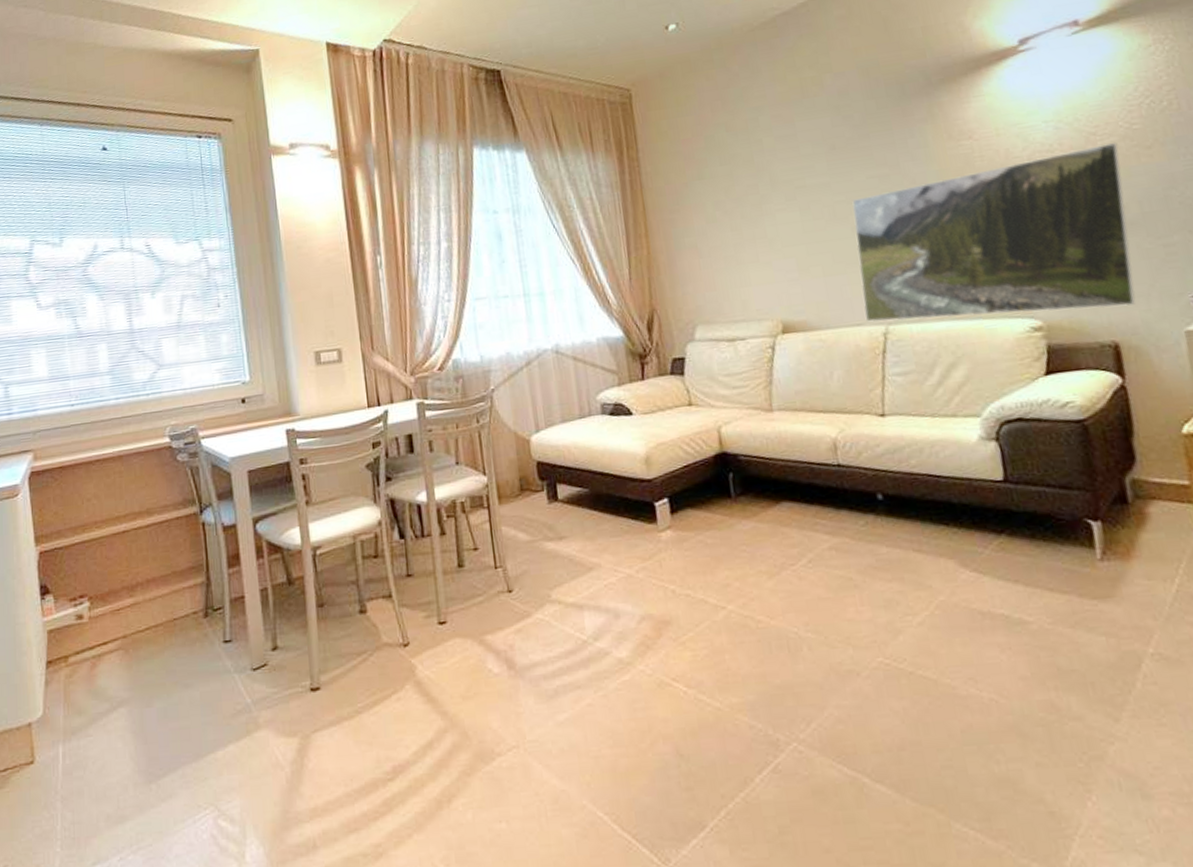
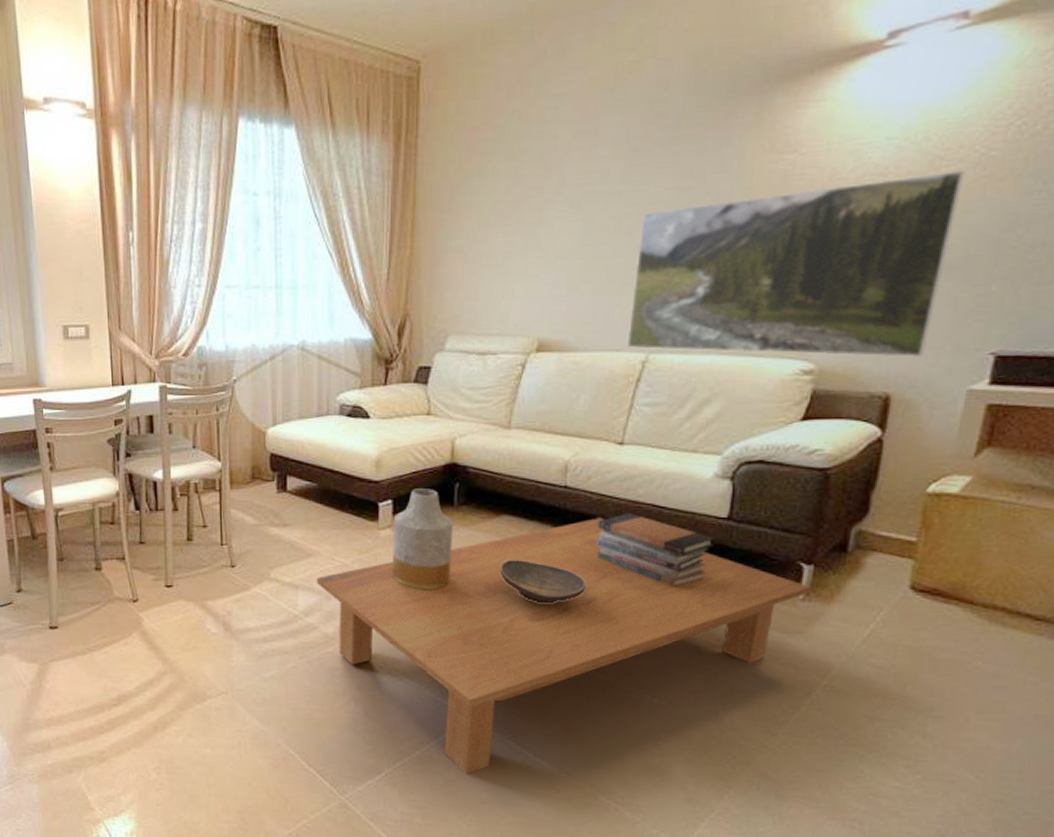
coffee table: none [601,494,1107,816] -> present [316,518,811,774]
vase: none [673,482,742,595] -> present [391,488,454,590]
decorative bowl: none [790,548,884,596] -> present [499,560,587,604]
book stack: none [878,485,999,561] -> present [597,512,714,587]

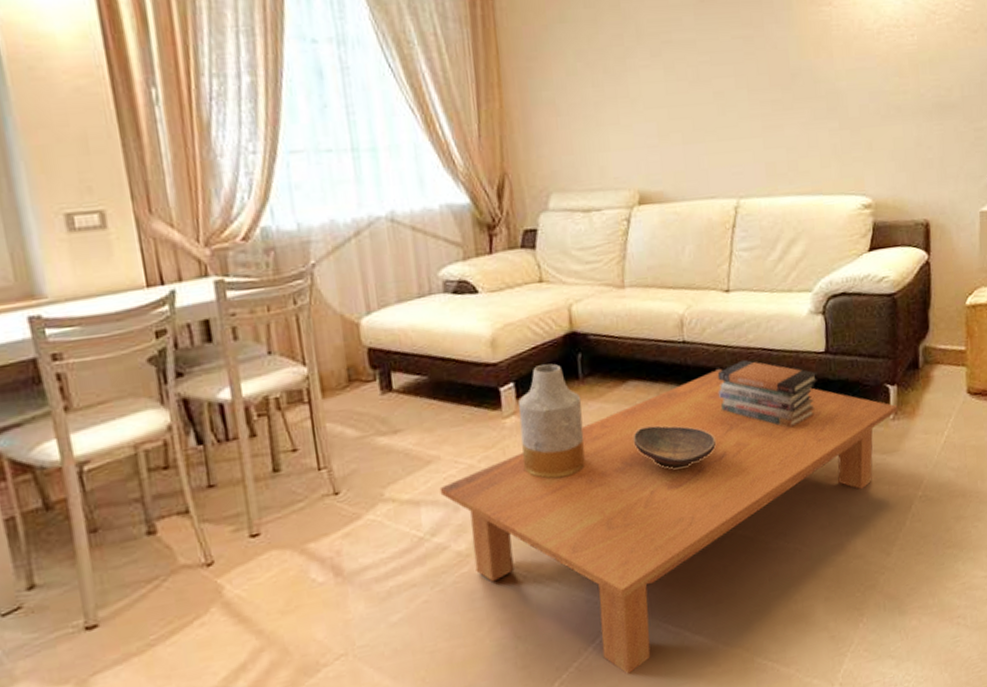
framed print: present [626,171,965,357] -> none [716,24,952,195]

